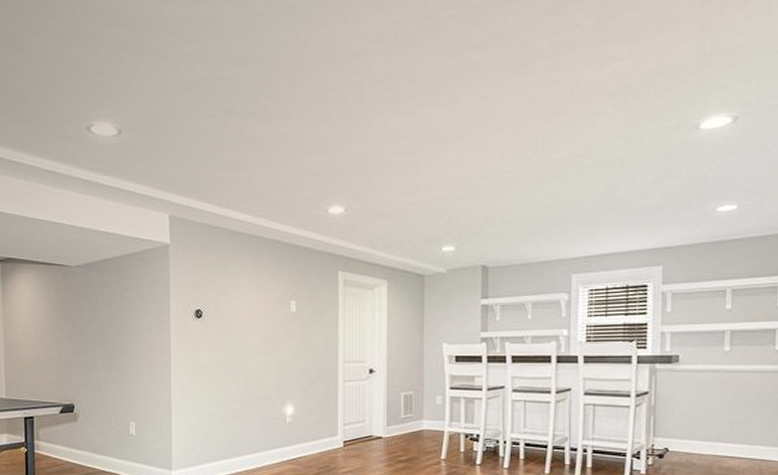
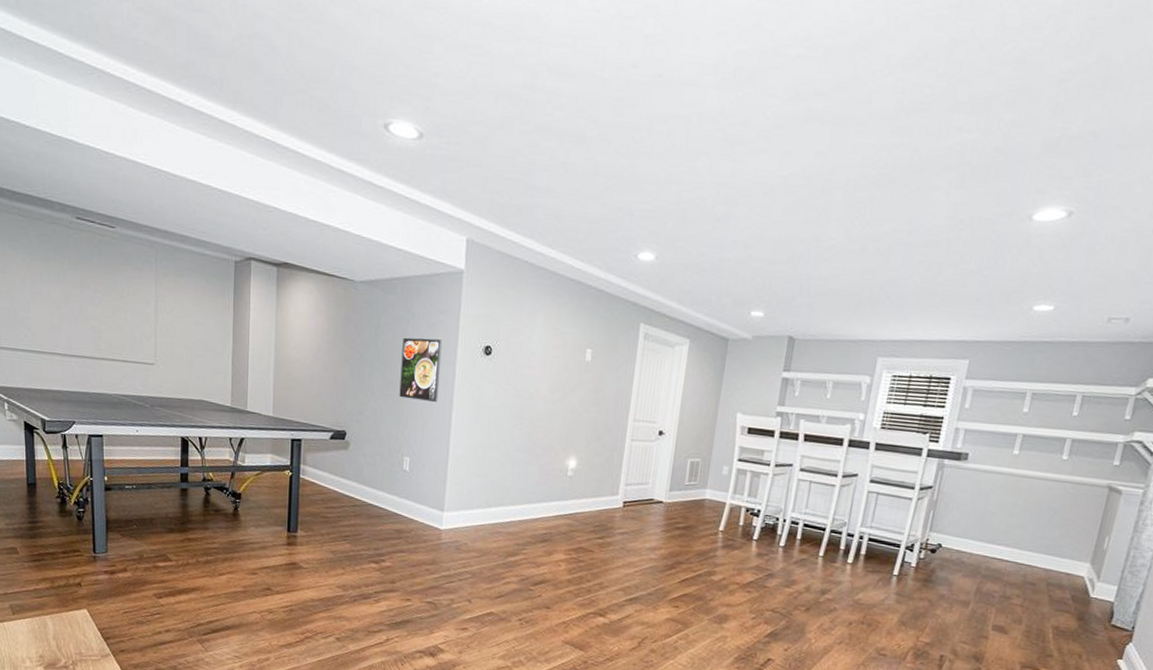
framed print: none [119,309,157,367] -> present [399,337,443,402]

